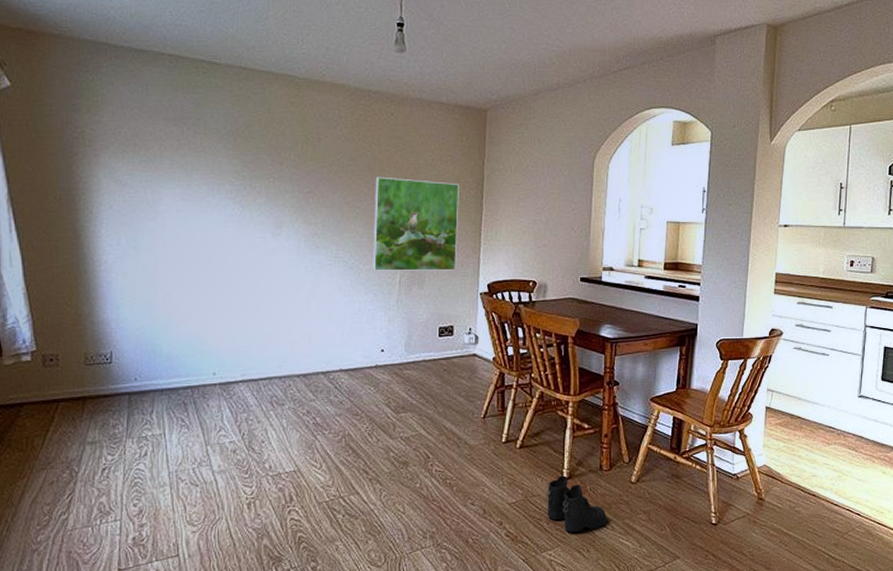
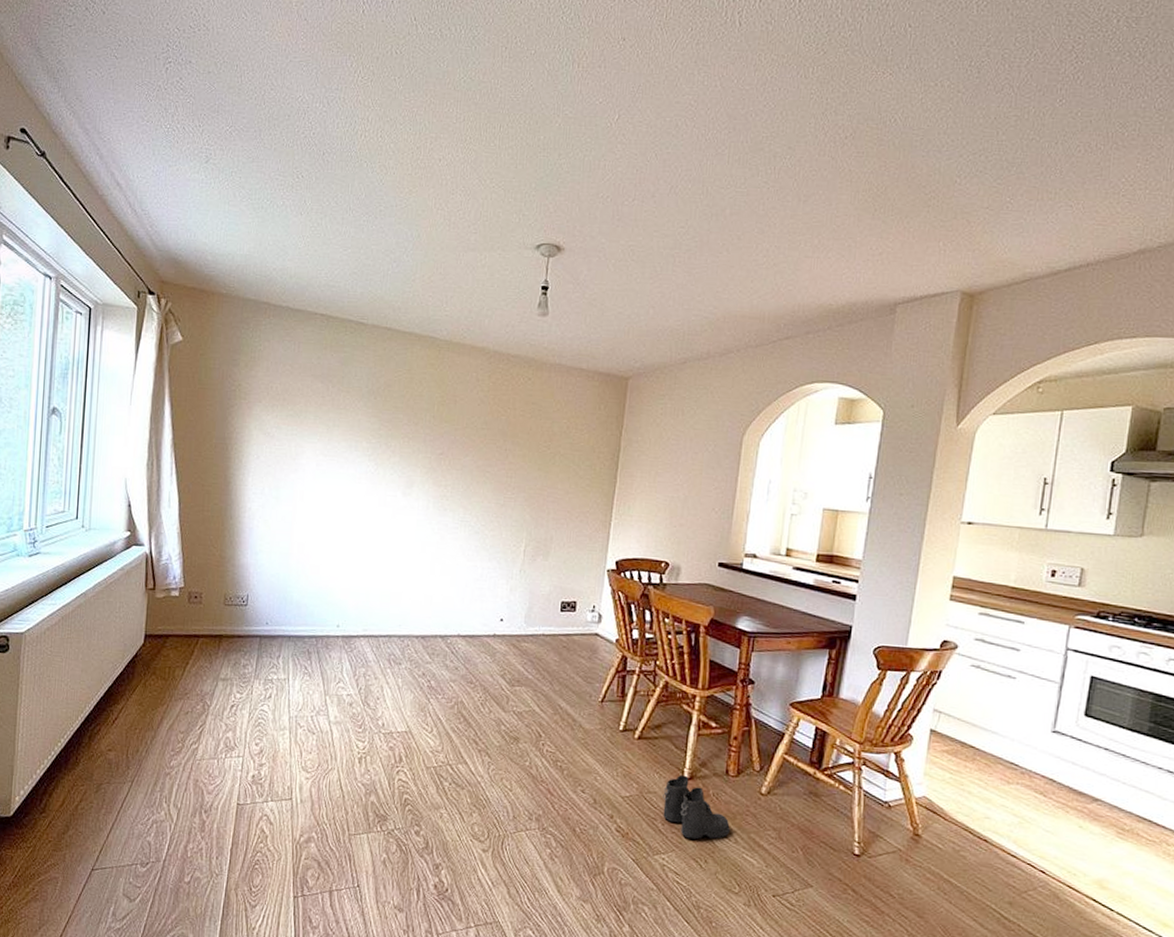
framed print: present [373,176,459,271] -> none [498,441,593,544]

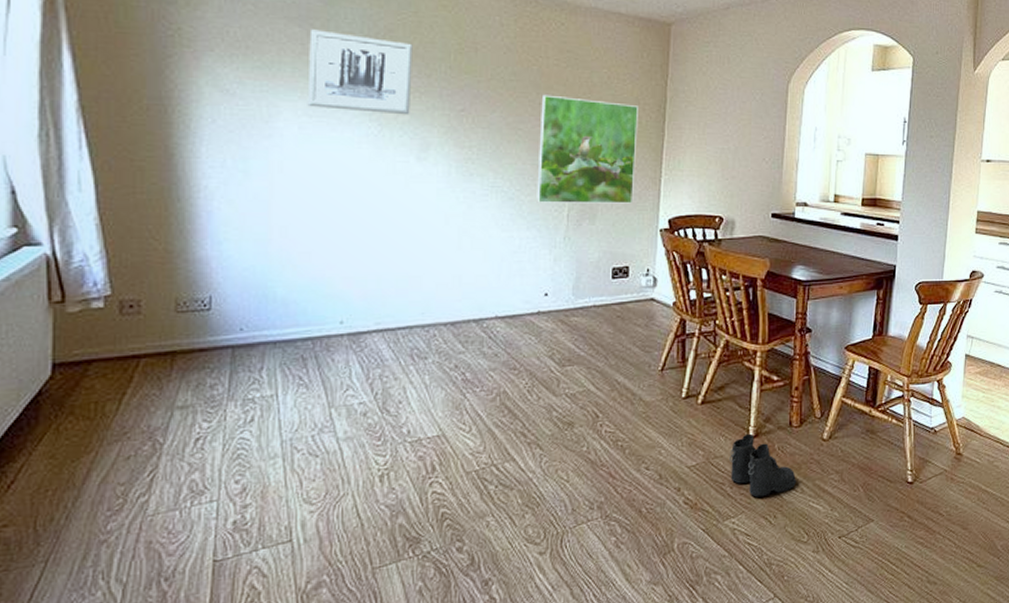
wall art: none [323,385,405,457] -> present [307,29,413,116]
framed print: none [498,441,593,544] -> present [536,94,638,204]

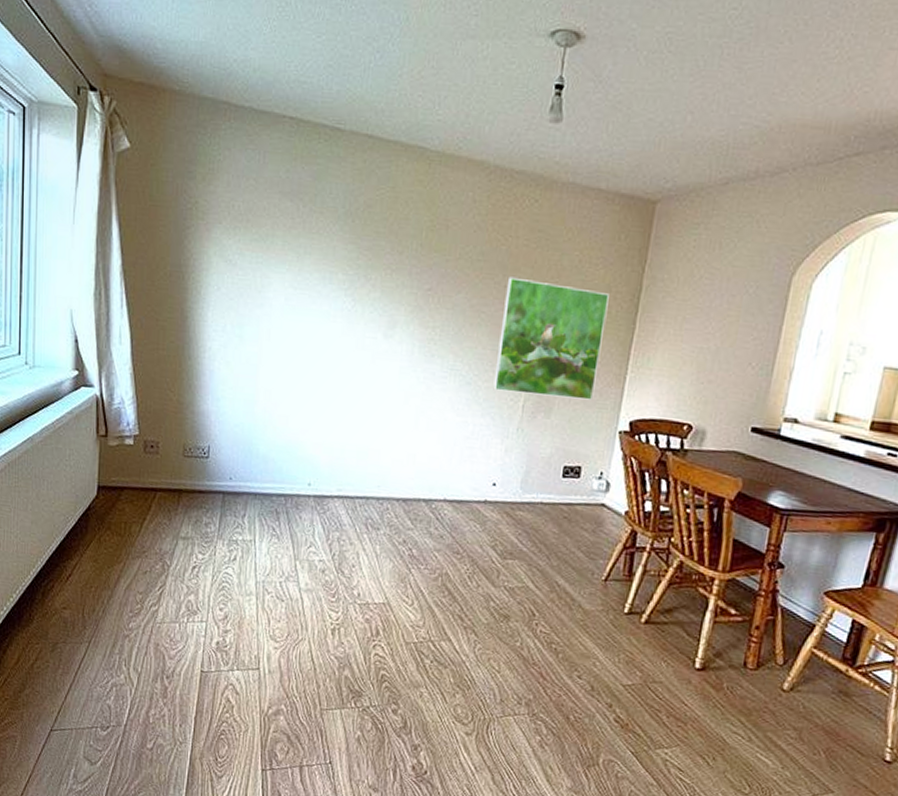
wall art: present [307,29,413,116] -> none [293,204,388,292]
boots: present [730,433,796,498] -> none [668,664,744,736]

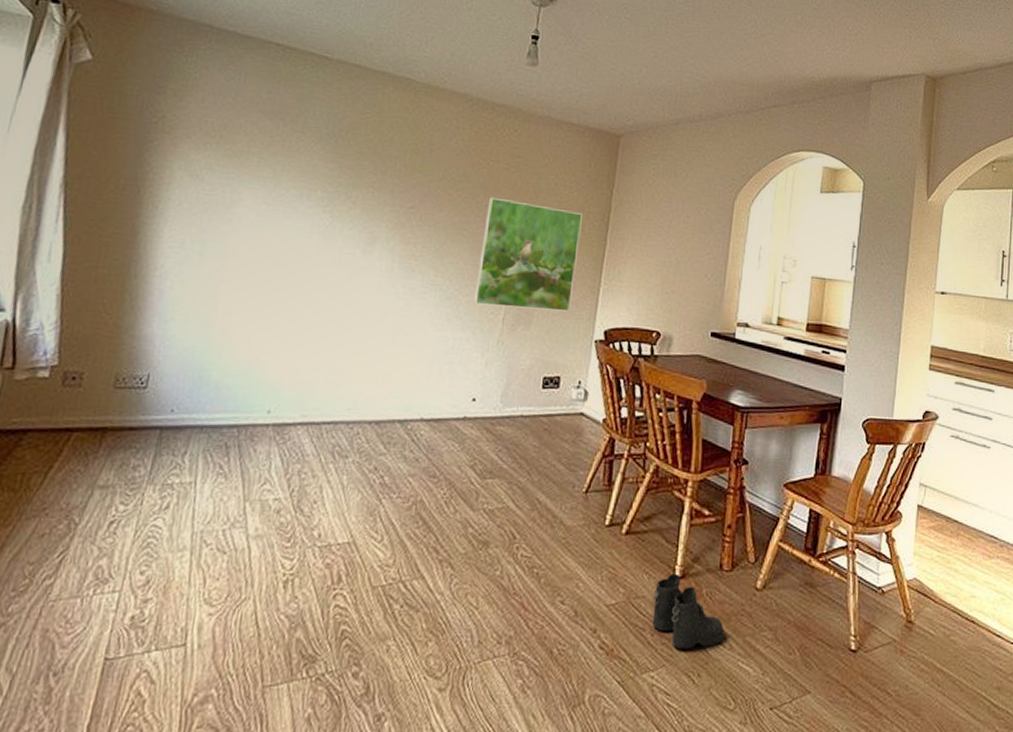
boots: none [668,664,744,736] -> present [652,573,724,650]

